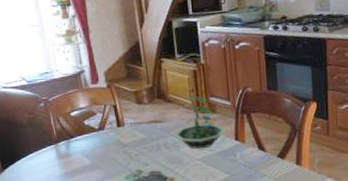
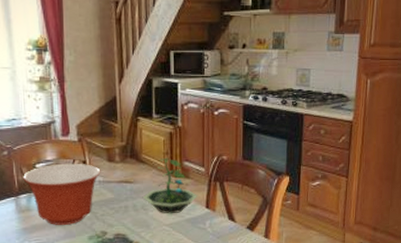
mixing bowl: none [60,108,132,168] -> present [23,163,101,225]

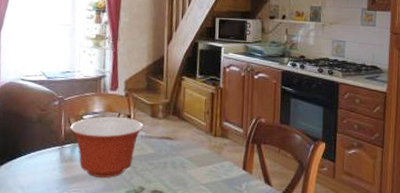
terrarium: present [142,157,198,214] -> none [181,117,236,174]

